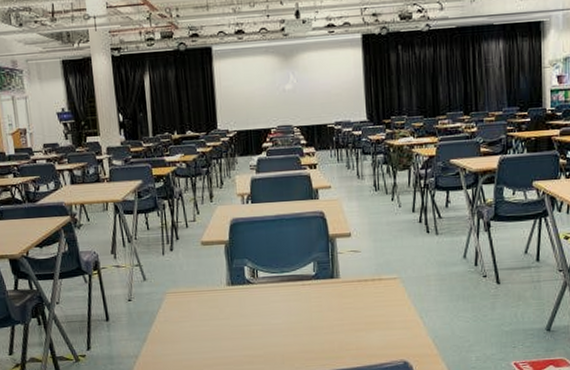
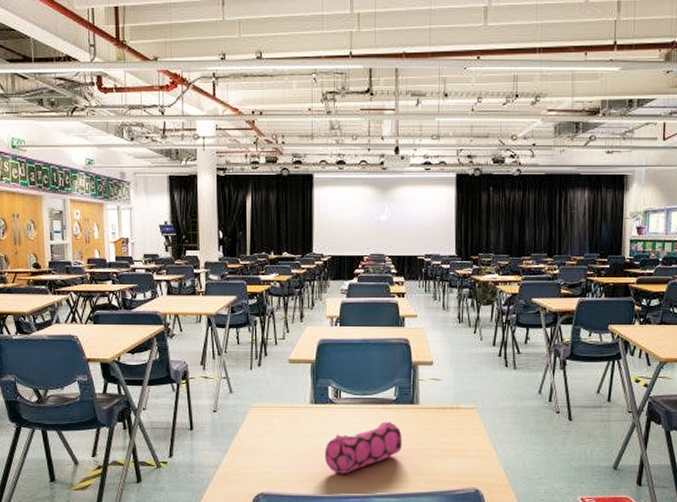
pencil case: none [245,298,325,356] -> present [324,421,402,474]

